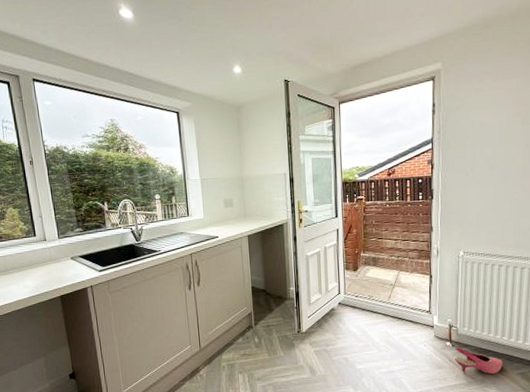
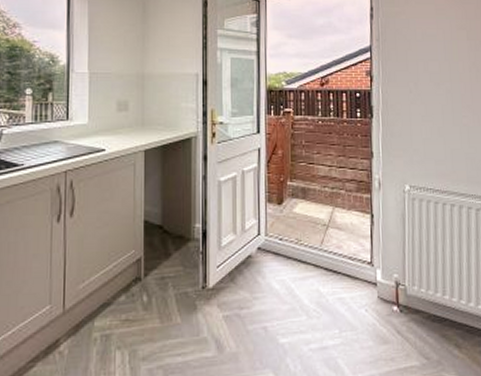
shoe: present [455,346,504,374] -> none [404,312,463,352]

